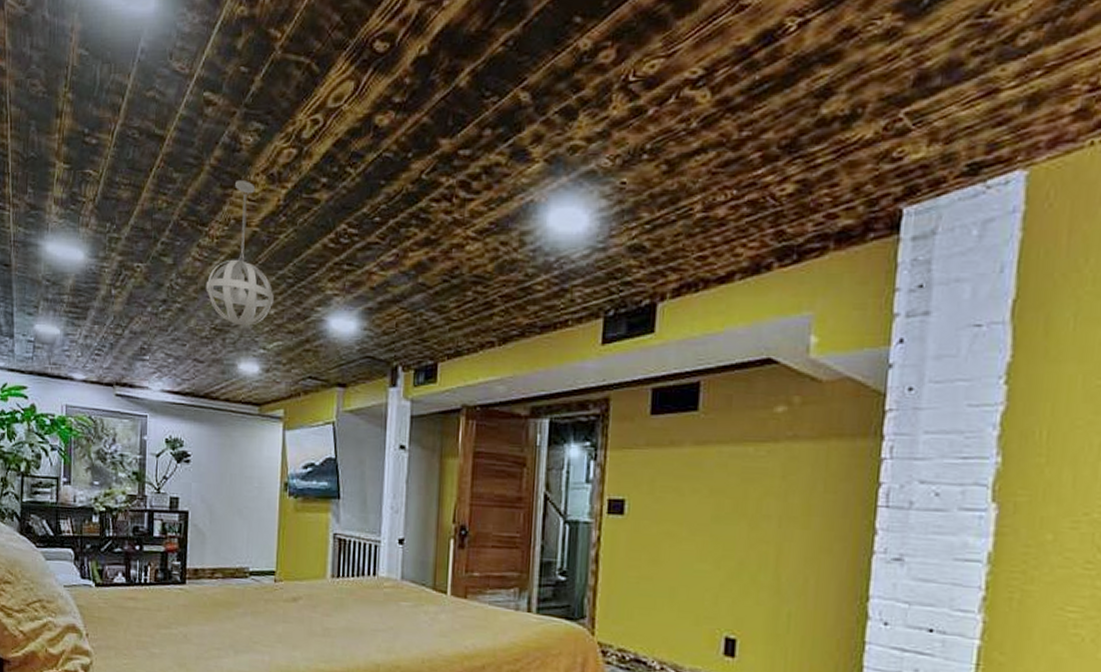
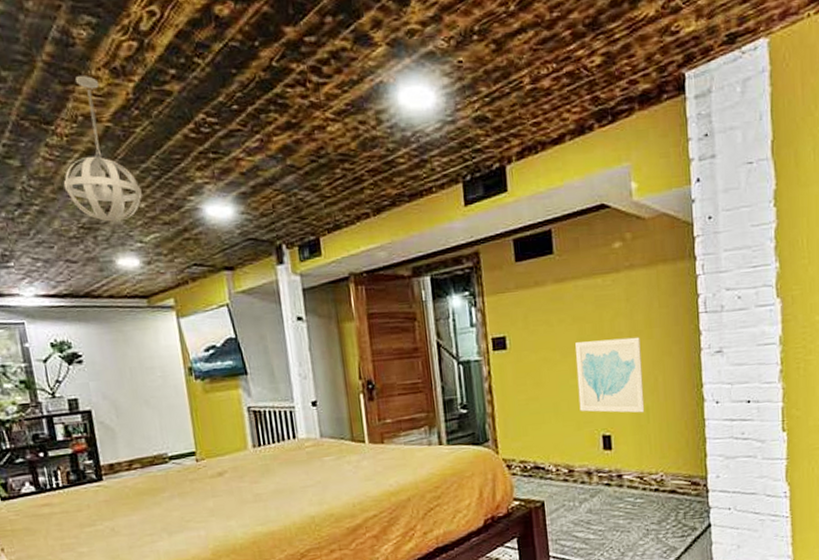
wall art: none [701,519,793,619] -> present [575,337,645,413]

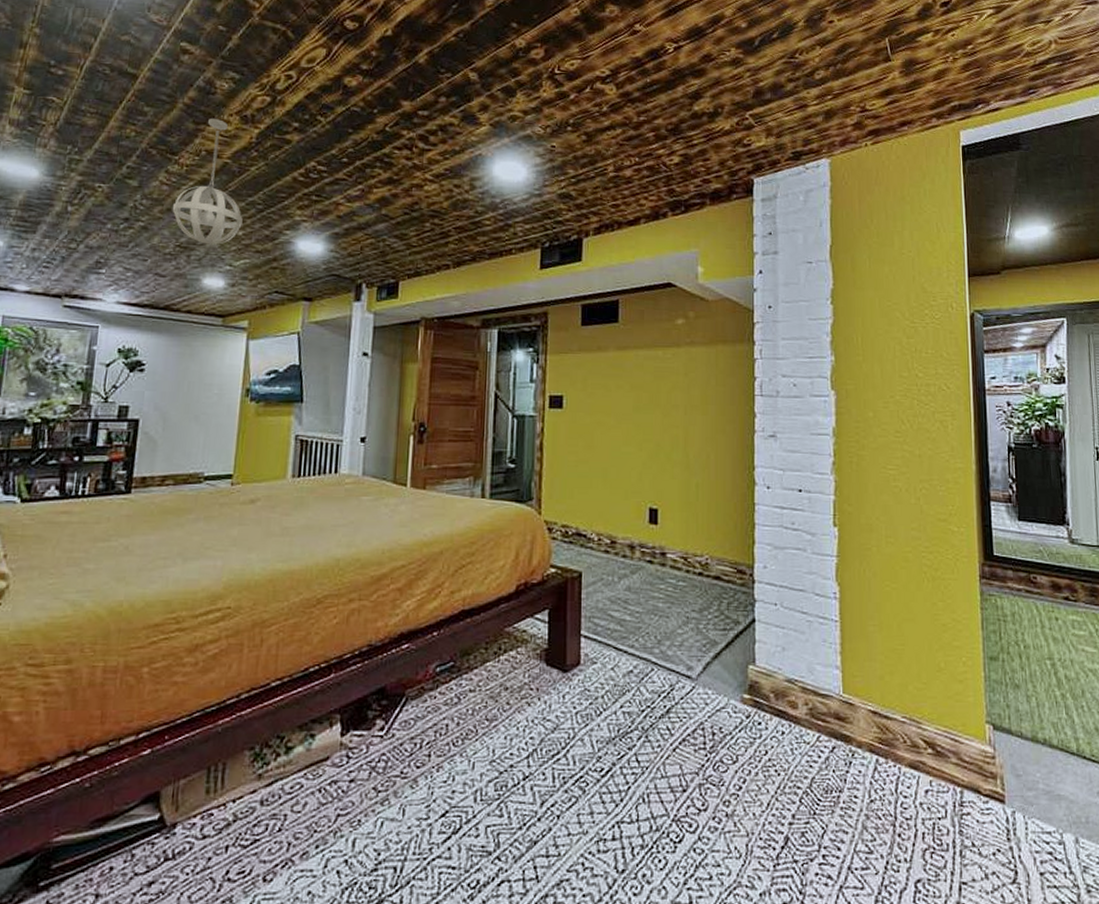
wall art: present [575,337,645,413] -> none [629,410,695,489]

